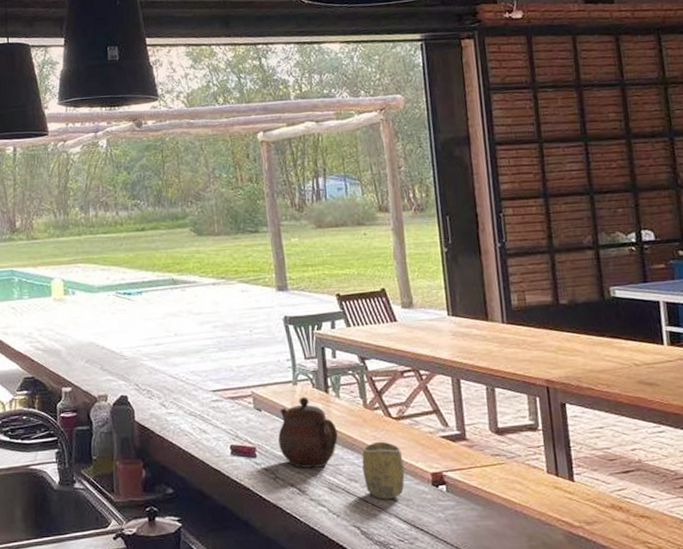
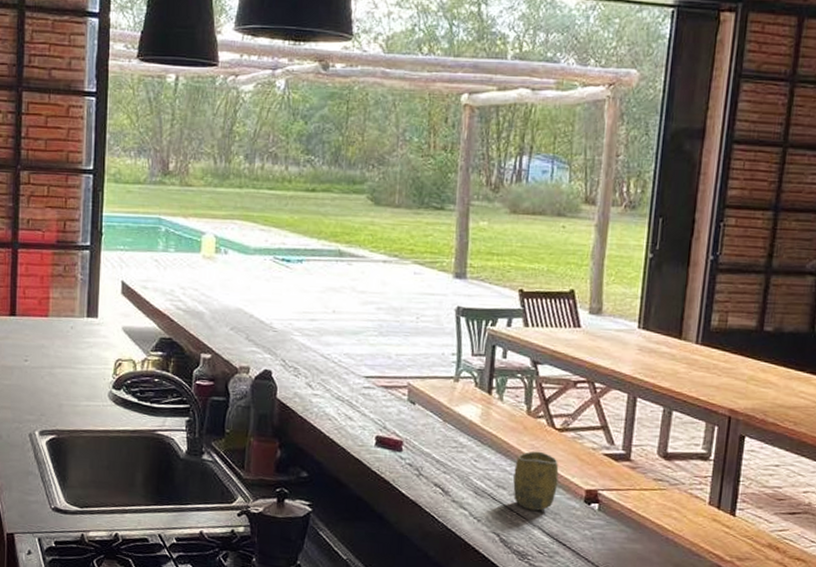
teapot: present [278,396,338,468] -> none [428,395,494,470]

